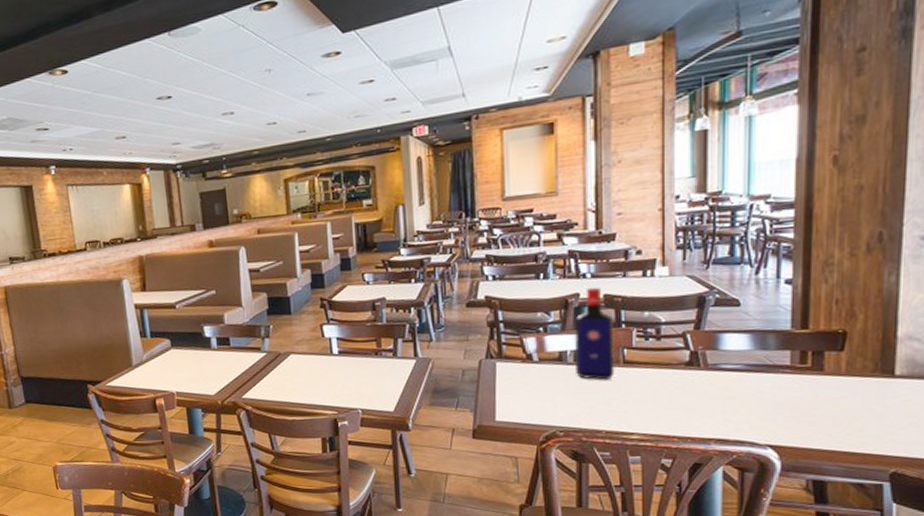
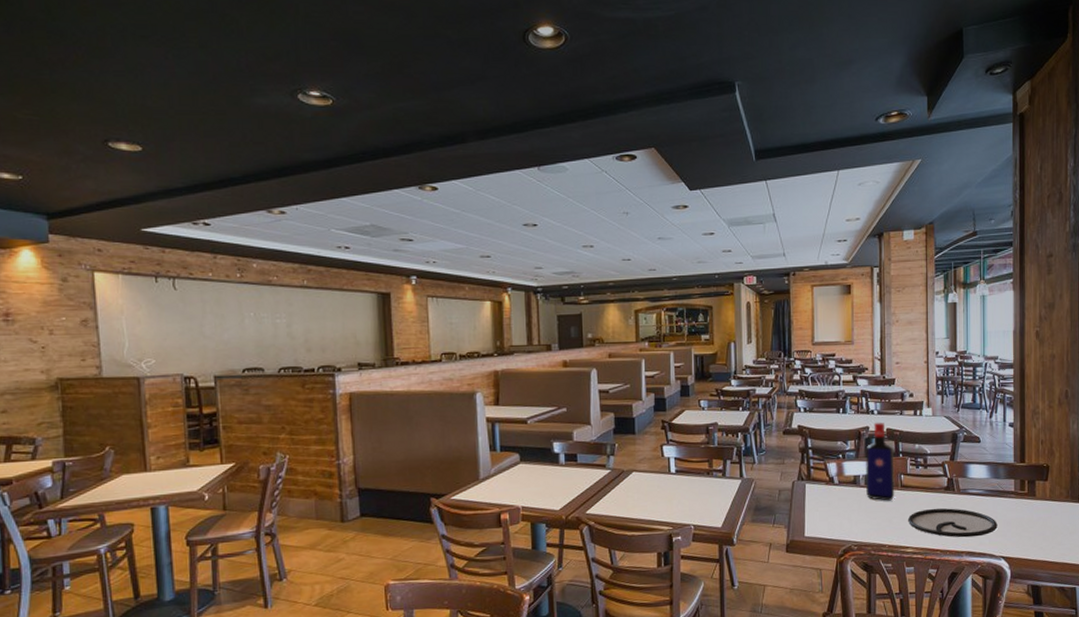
plate: none [633,387,763,423] -> present [908,508,998,538]

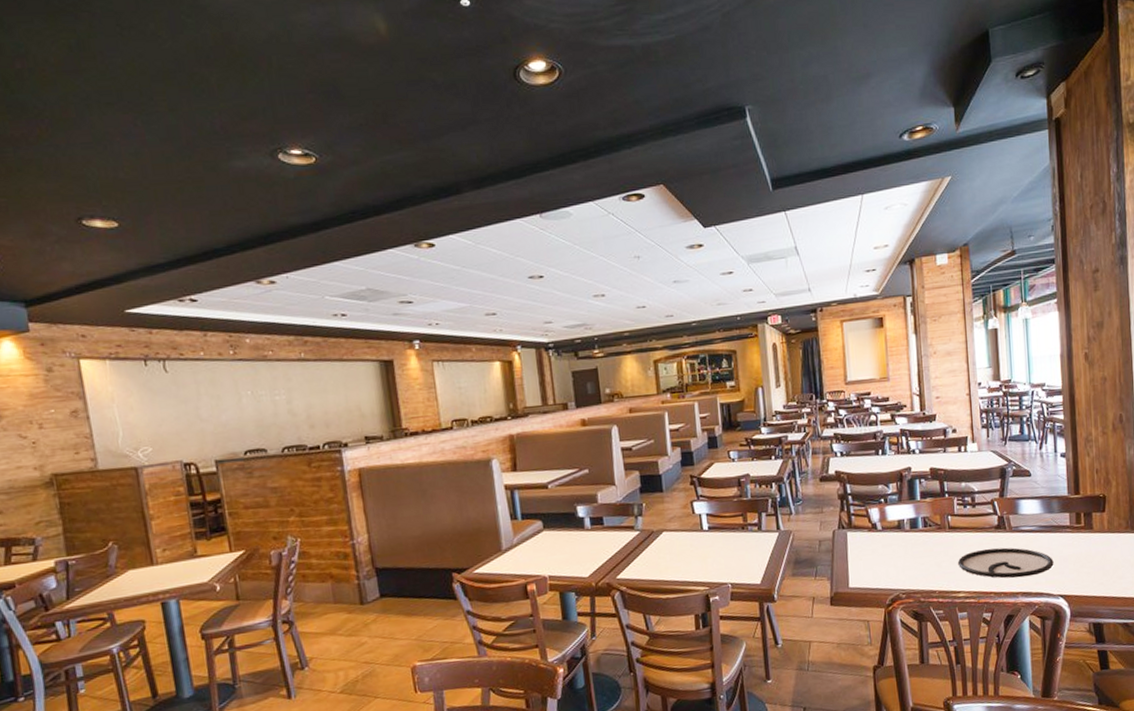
liquor bottle: present [866,422,895,501] -> none [909,461,943,545]

